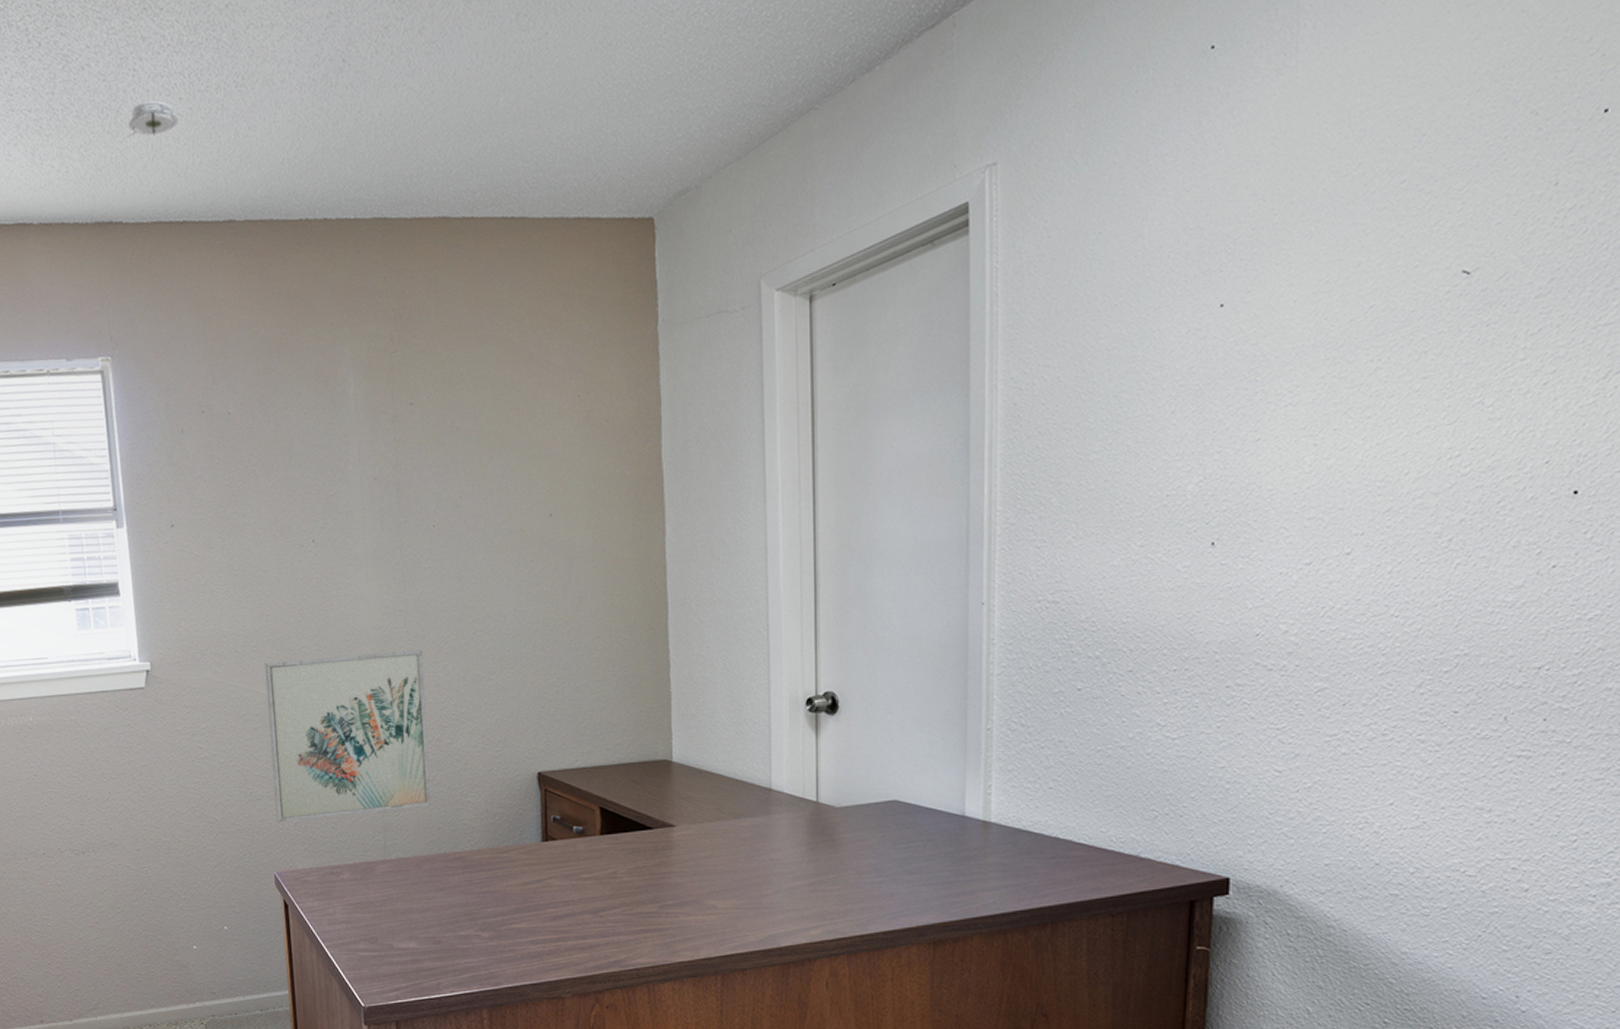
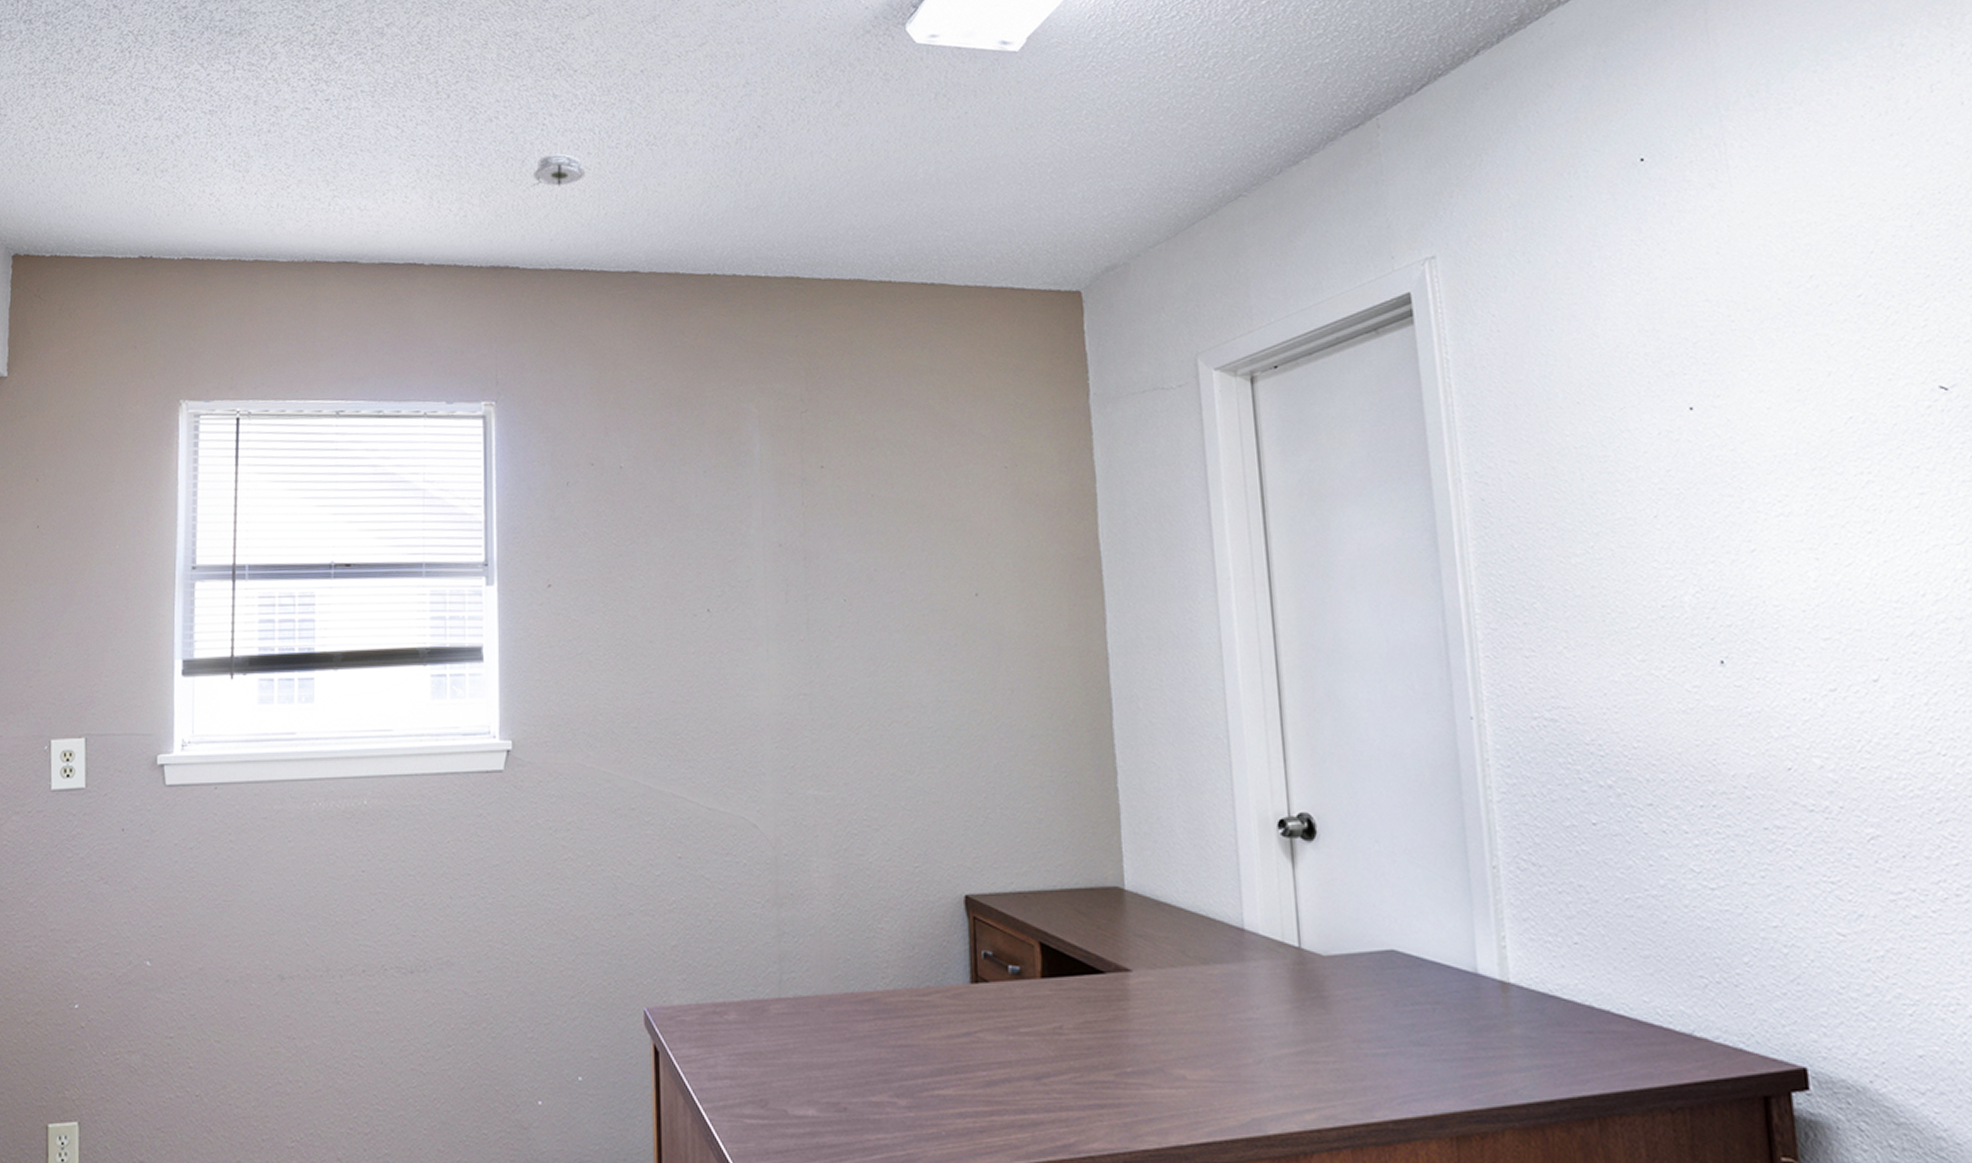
wall art: present [265,649,431,822] -> none [645,740,837,944]

